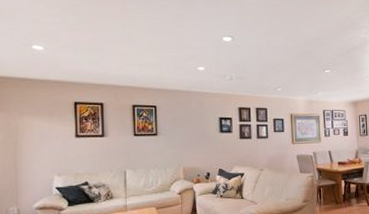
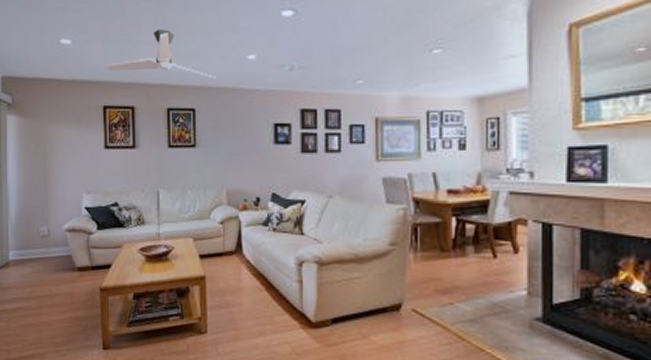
ceiling fan: none [77,43,174,83] -> present [106,28,217,79]

